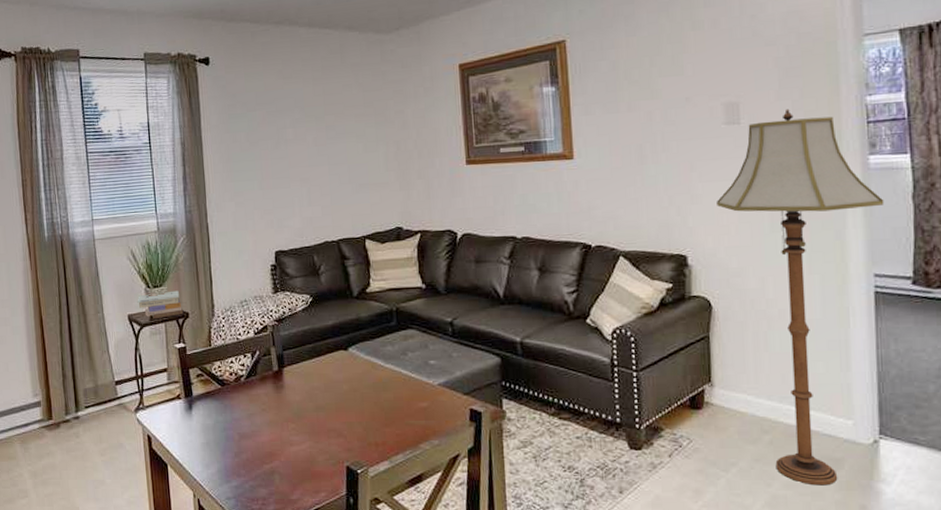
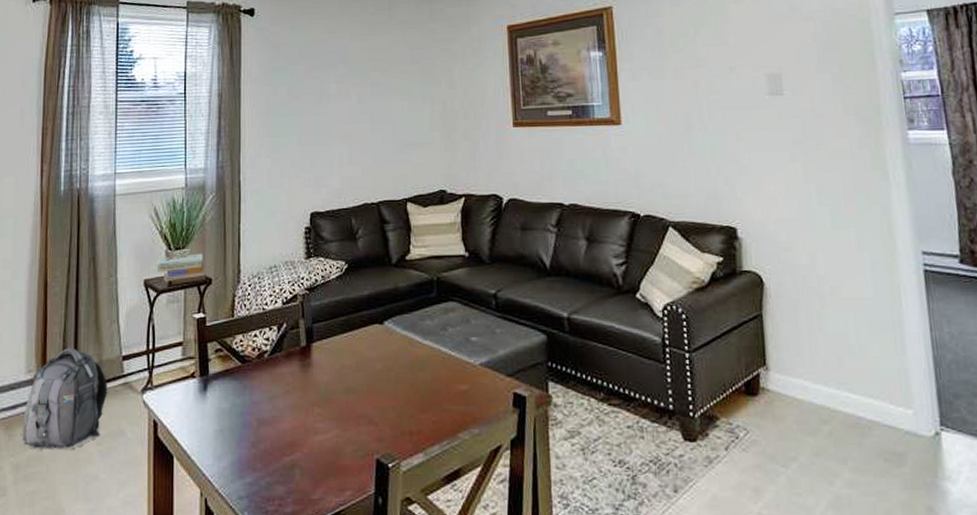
backpack: none [35,375,105,460] -> present [21,348,107,451]
floor lamp: present [717,109,884,486] -> none [764,82,926,484]

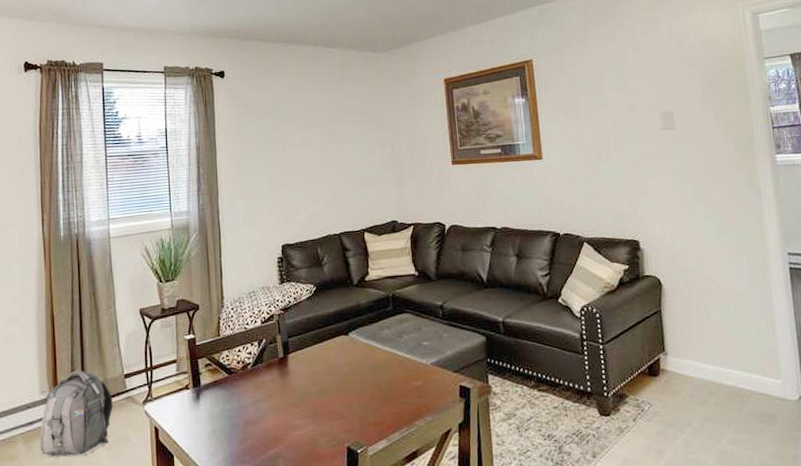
books: present [155,253,207,286] -> none [149,284,194,313]

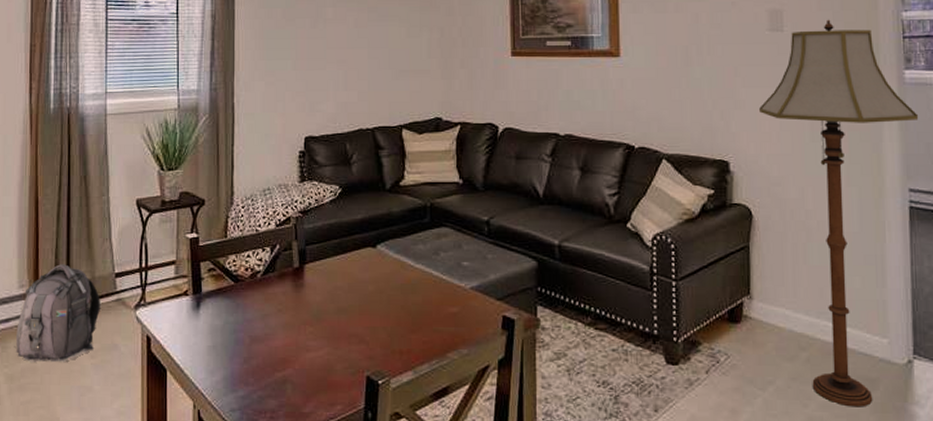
floor lamp: none [660,117,791,440] -> present [759,19,919,407]

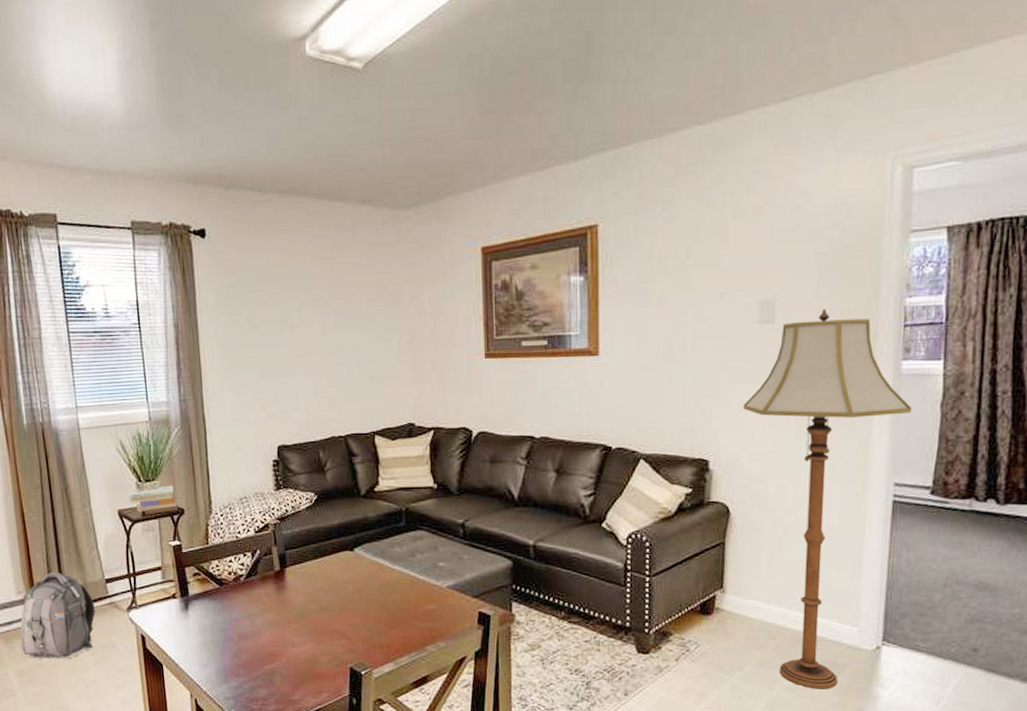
books: none [148,174,200,206] -> present [127,485,179,516]

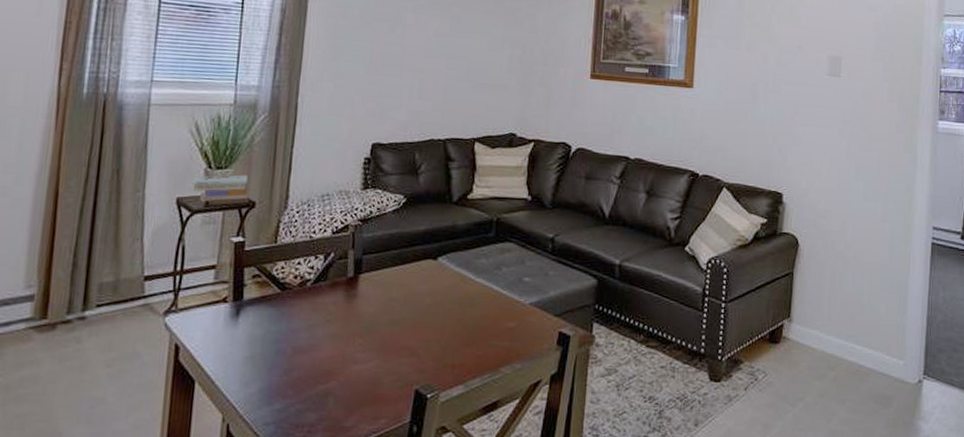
backpack: present [20,572,95,660] -> none [14,264,124,372]
floor lamp: present [744,308,913,689] -> none [813,69,947,422]

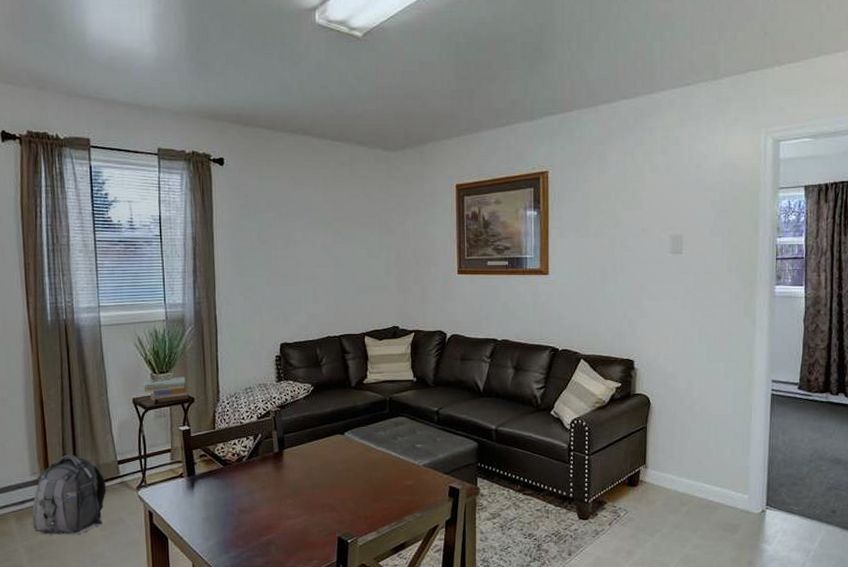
backpack: none [14,264,124,372] -> present [32,454,106,536]

